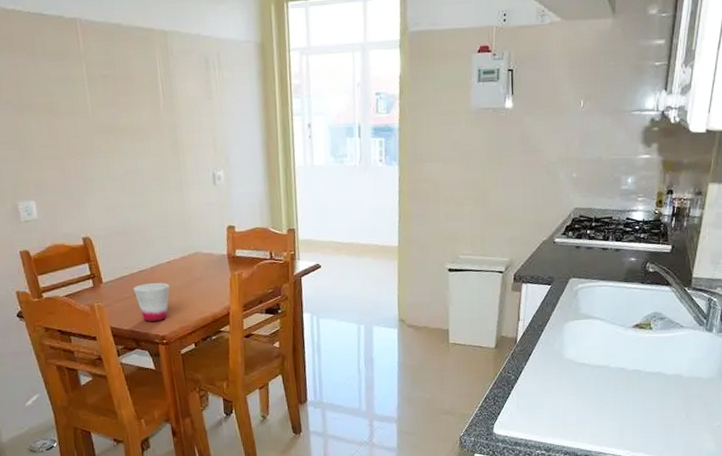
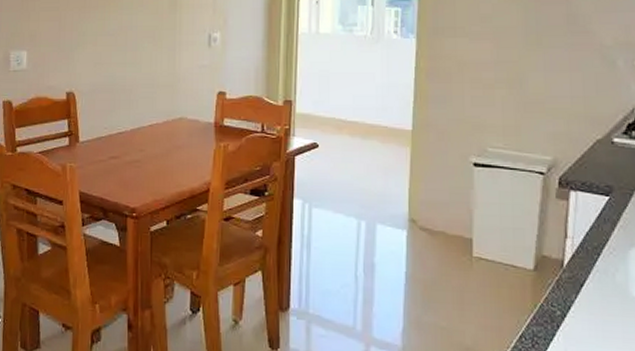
cup: present [133,283,170,322] -> none [109,147,148,191]

